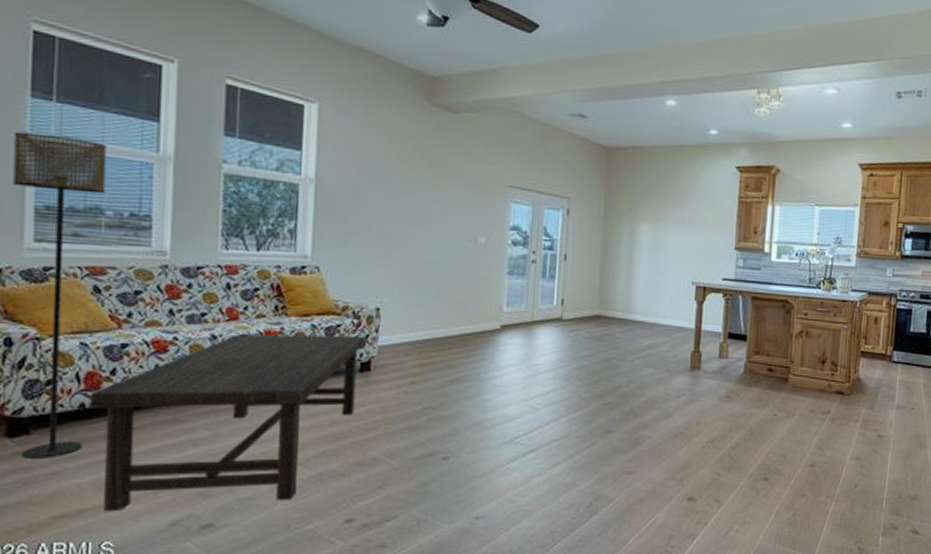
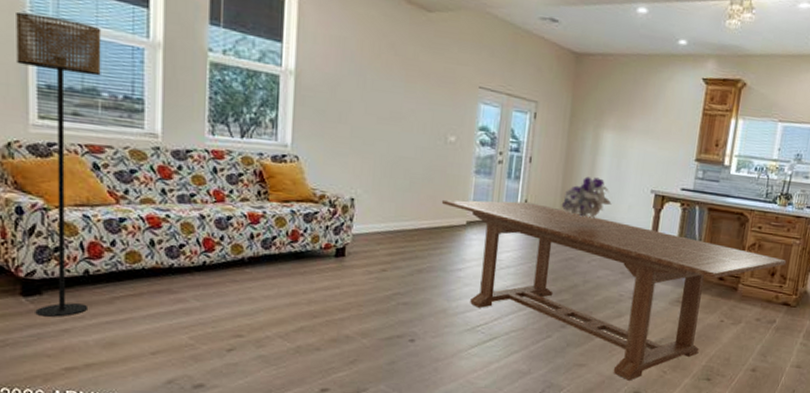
coffee table: present [89,334,364,512] -> none [92,215,339,369]
dining table: none [473,301,837,486] -> present [441,199,787,381]
bouquet: none [599,271,653,316] -> present [561,176,613,220]

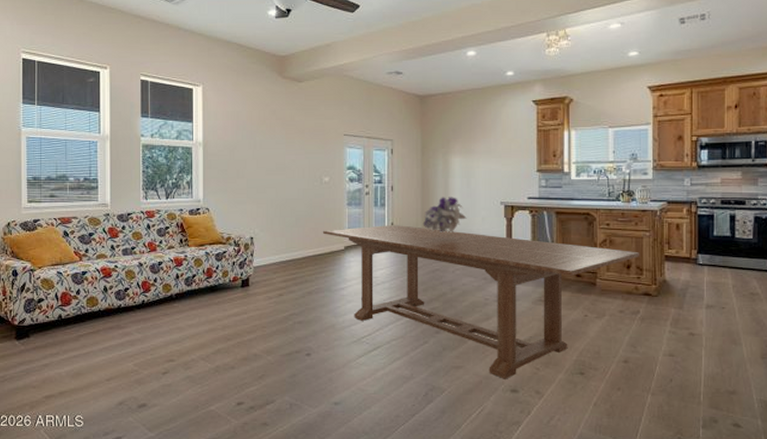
floor lamp: present [16,11,101,317] -> none [14,128,69,355]

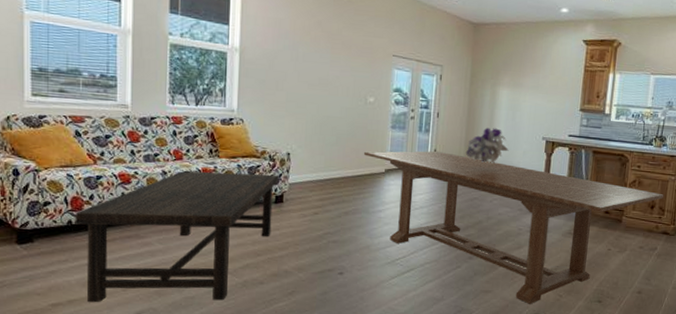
coffee table: none [64,259,243,394] -> present [75,171,278,303]

